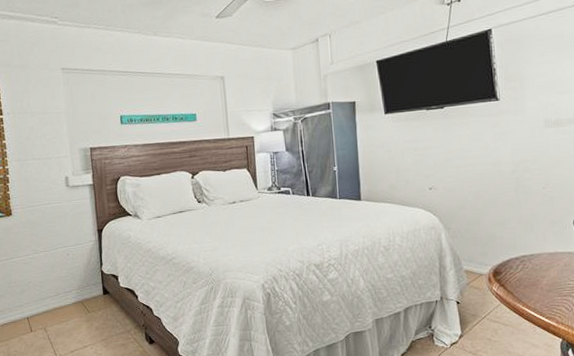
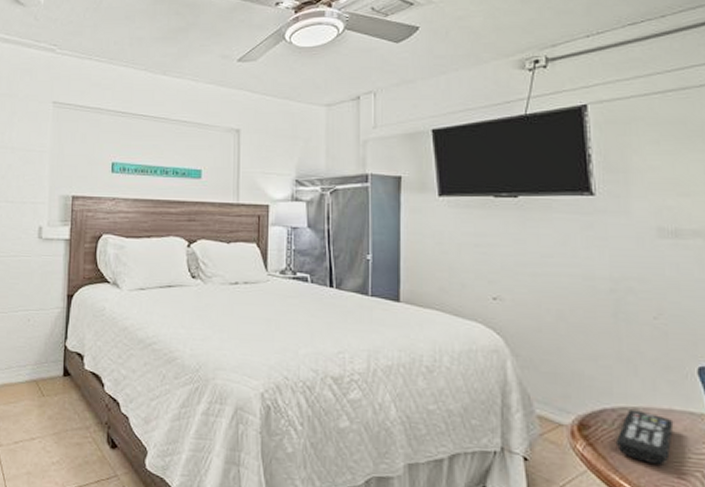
remote control: none [520,256,558,293] -> present [617,410,674,465]

